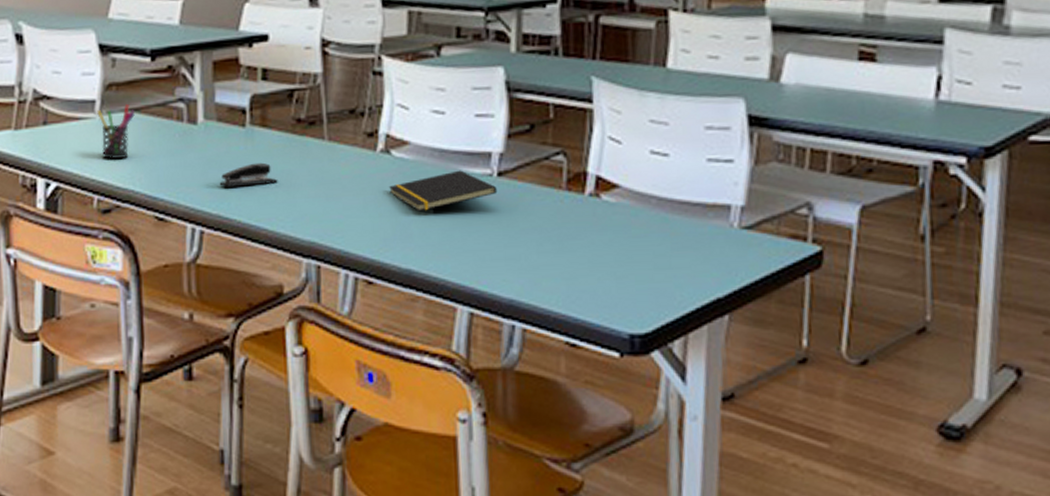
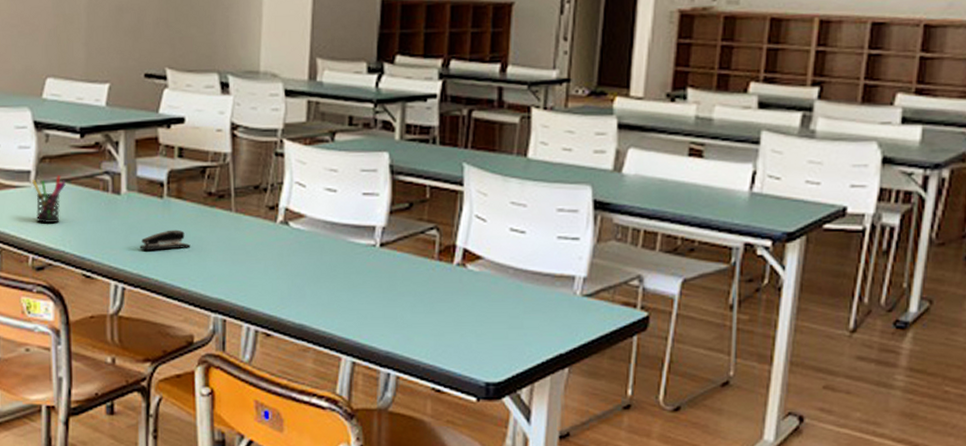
notepad: present [389,170,498,212] -> none [287,240,379,275]

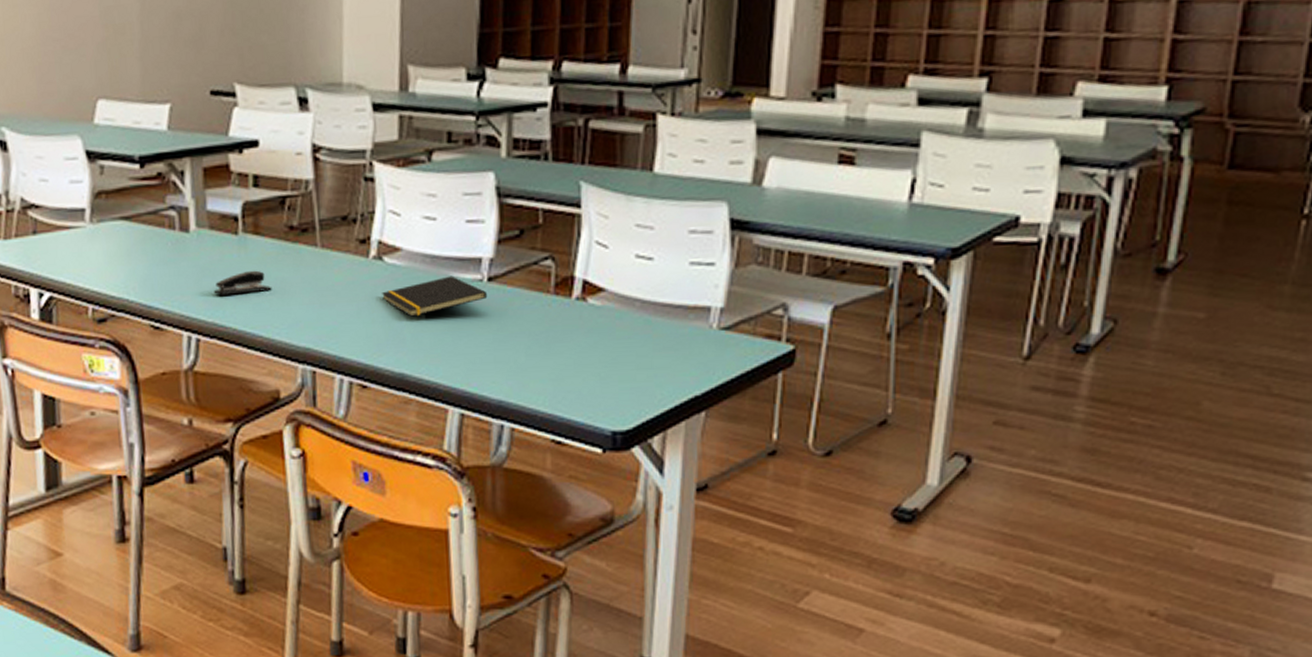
pen holder: present [32,174,66,223] -> none [87,211,126,268]
notepad: none [287,240,379,275] -> present [382,275,488,317]

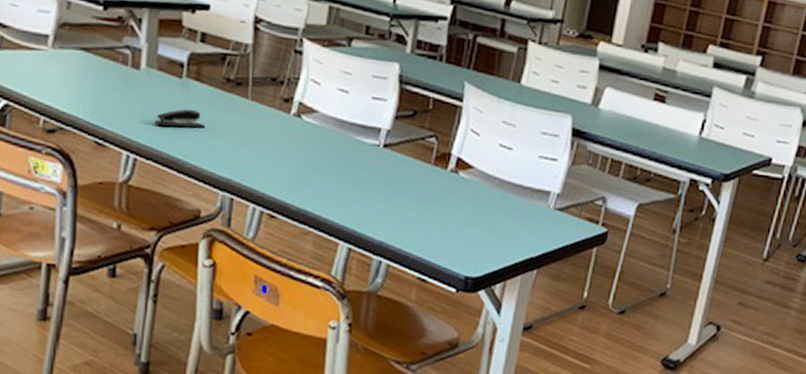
notepad: present [382,275,488,317] -> none [297,138,382,167]

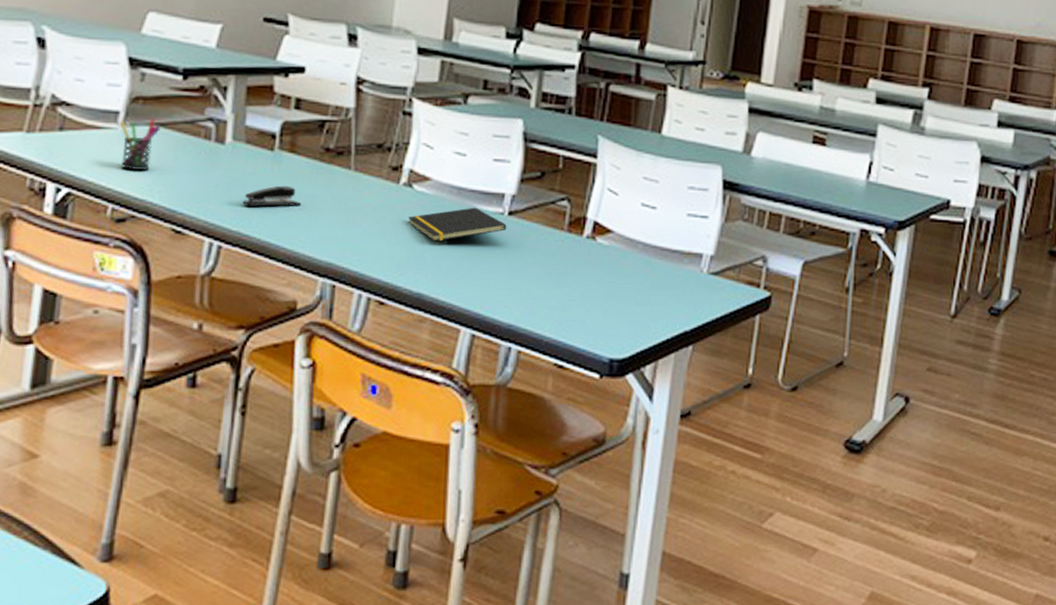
pen holder: none [50,42,84,89] -> present [120,117,161,170]
notepad: none [297,138,382,167] -> present [408,207,507,242]

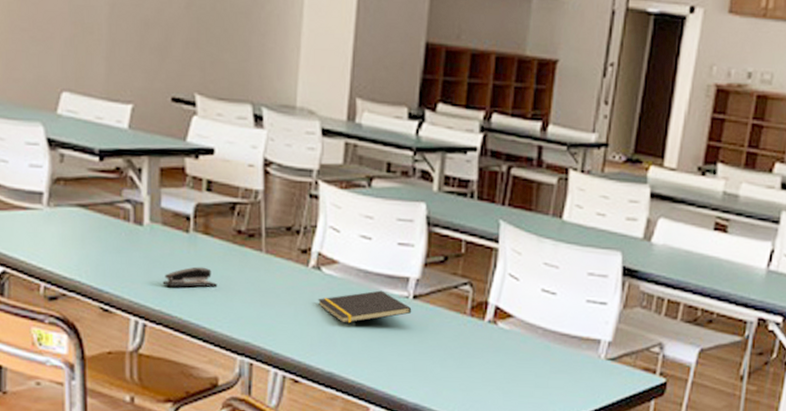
pen holder: present [120,117,161,170] -> none [45,198,82,250]

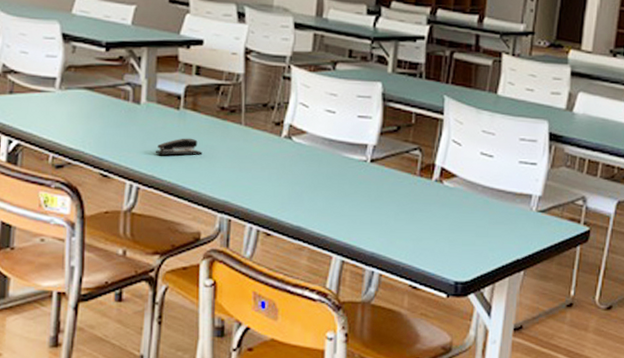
notepad: present [318,290,412,323] -> none [289,155,370,184]

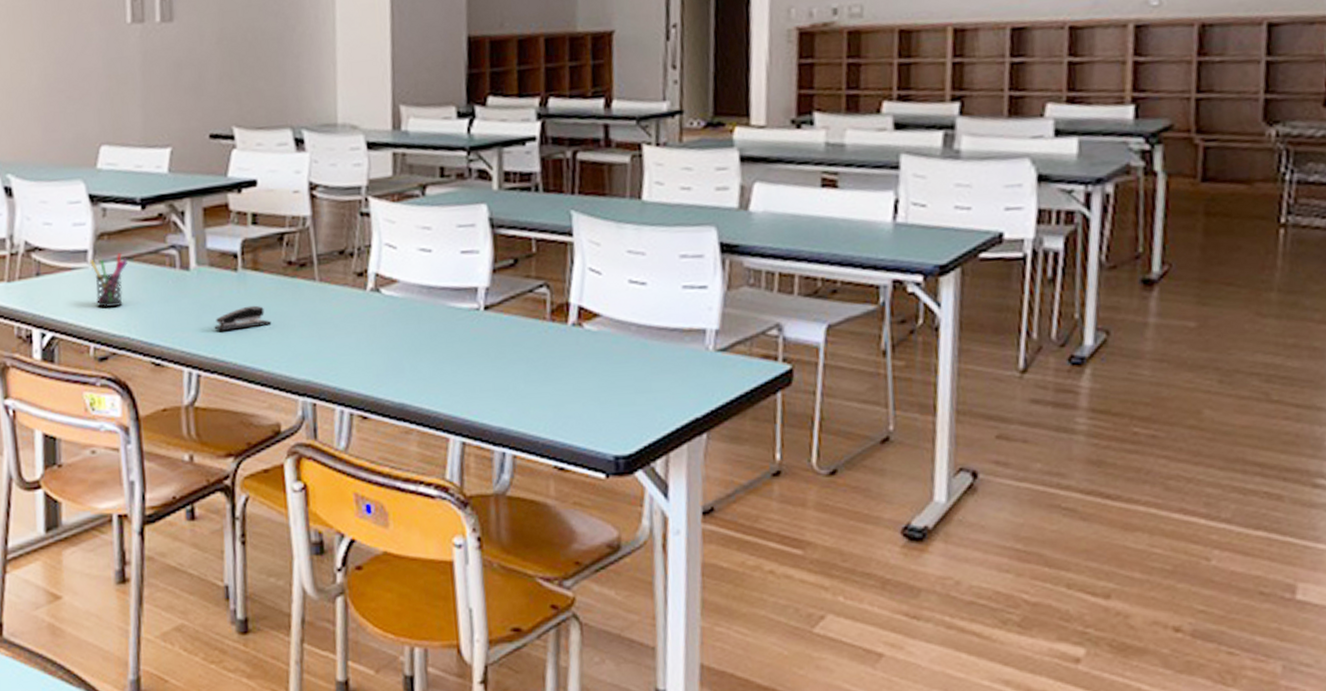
pen holder: none [57,83,89,126] -> present [90,252,128,307]

